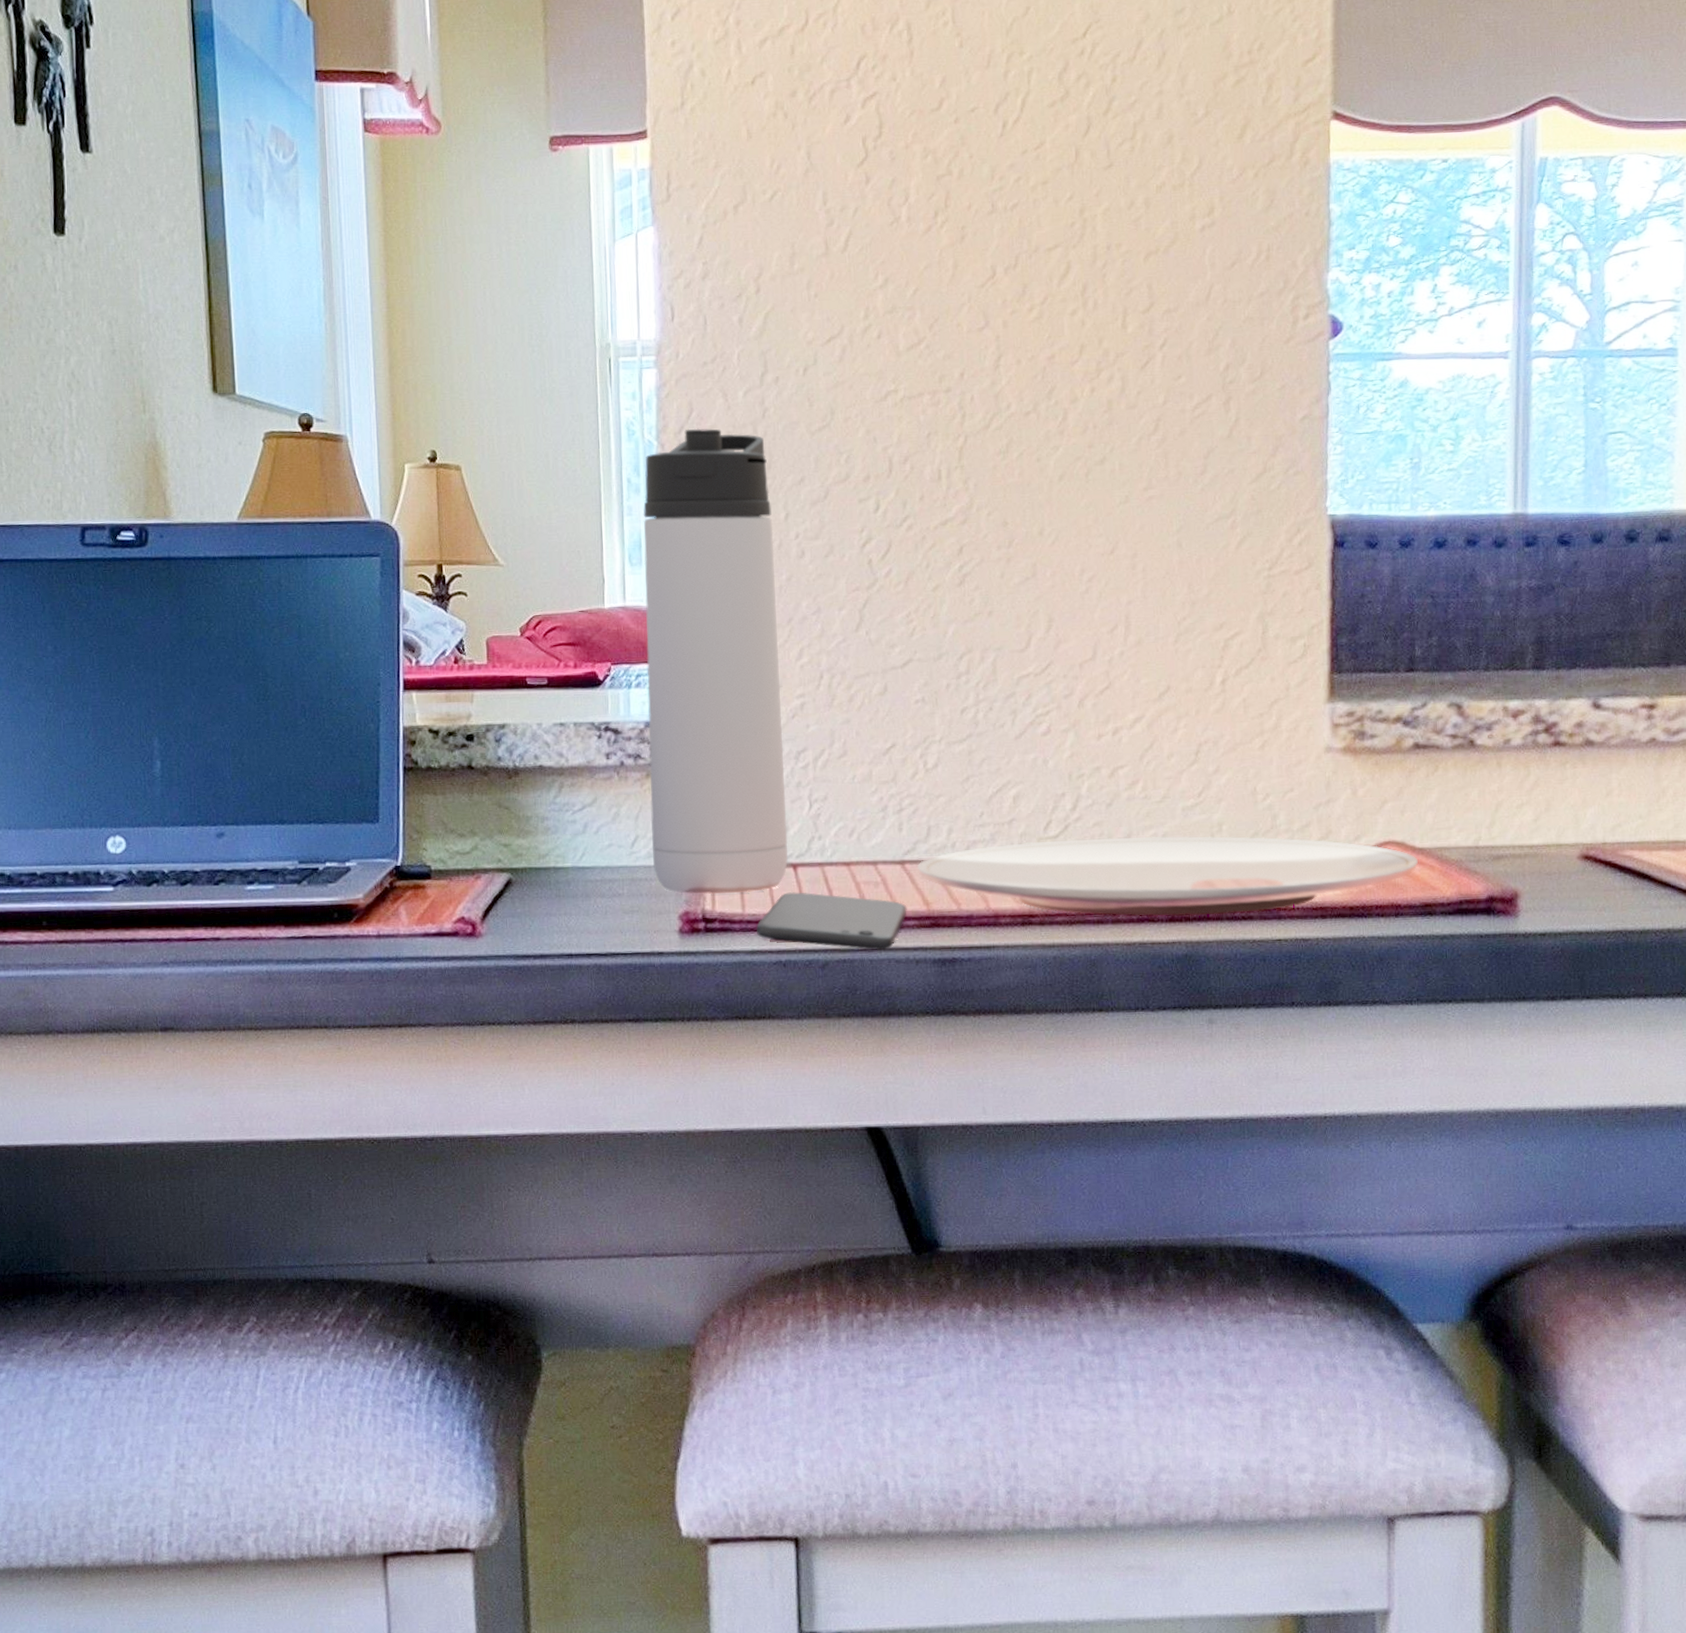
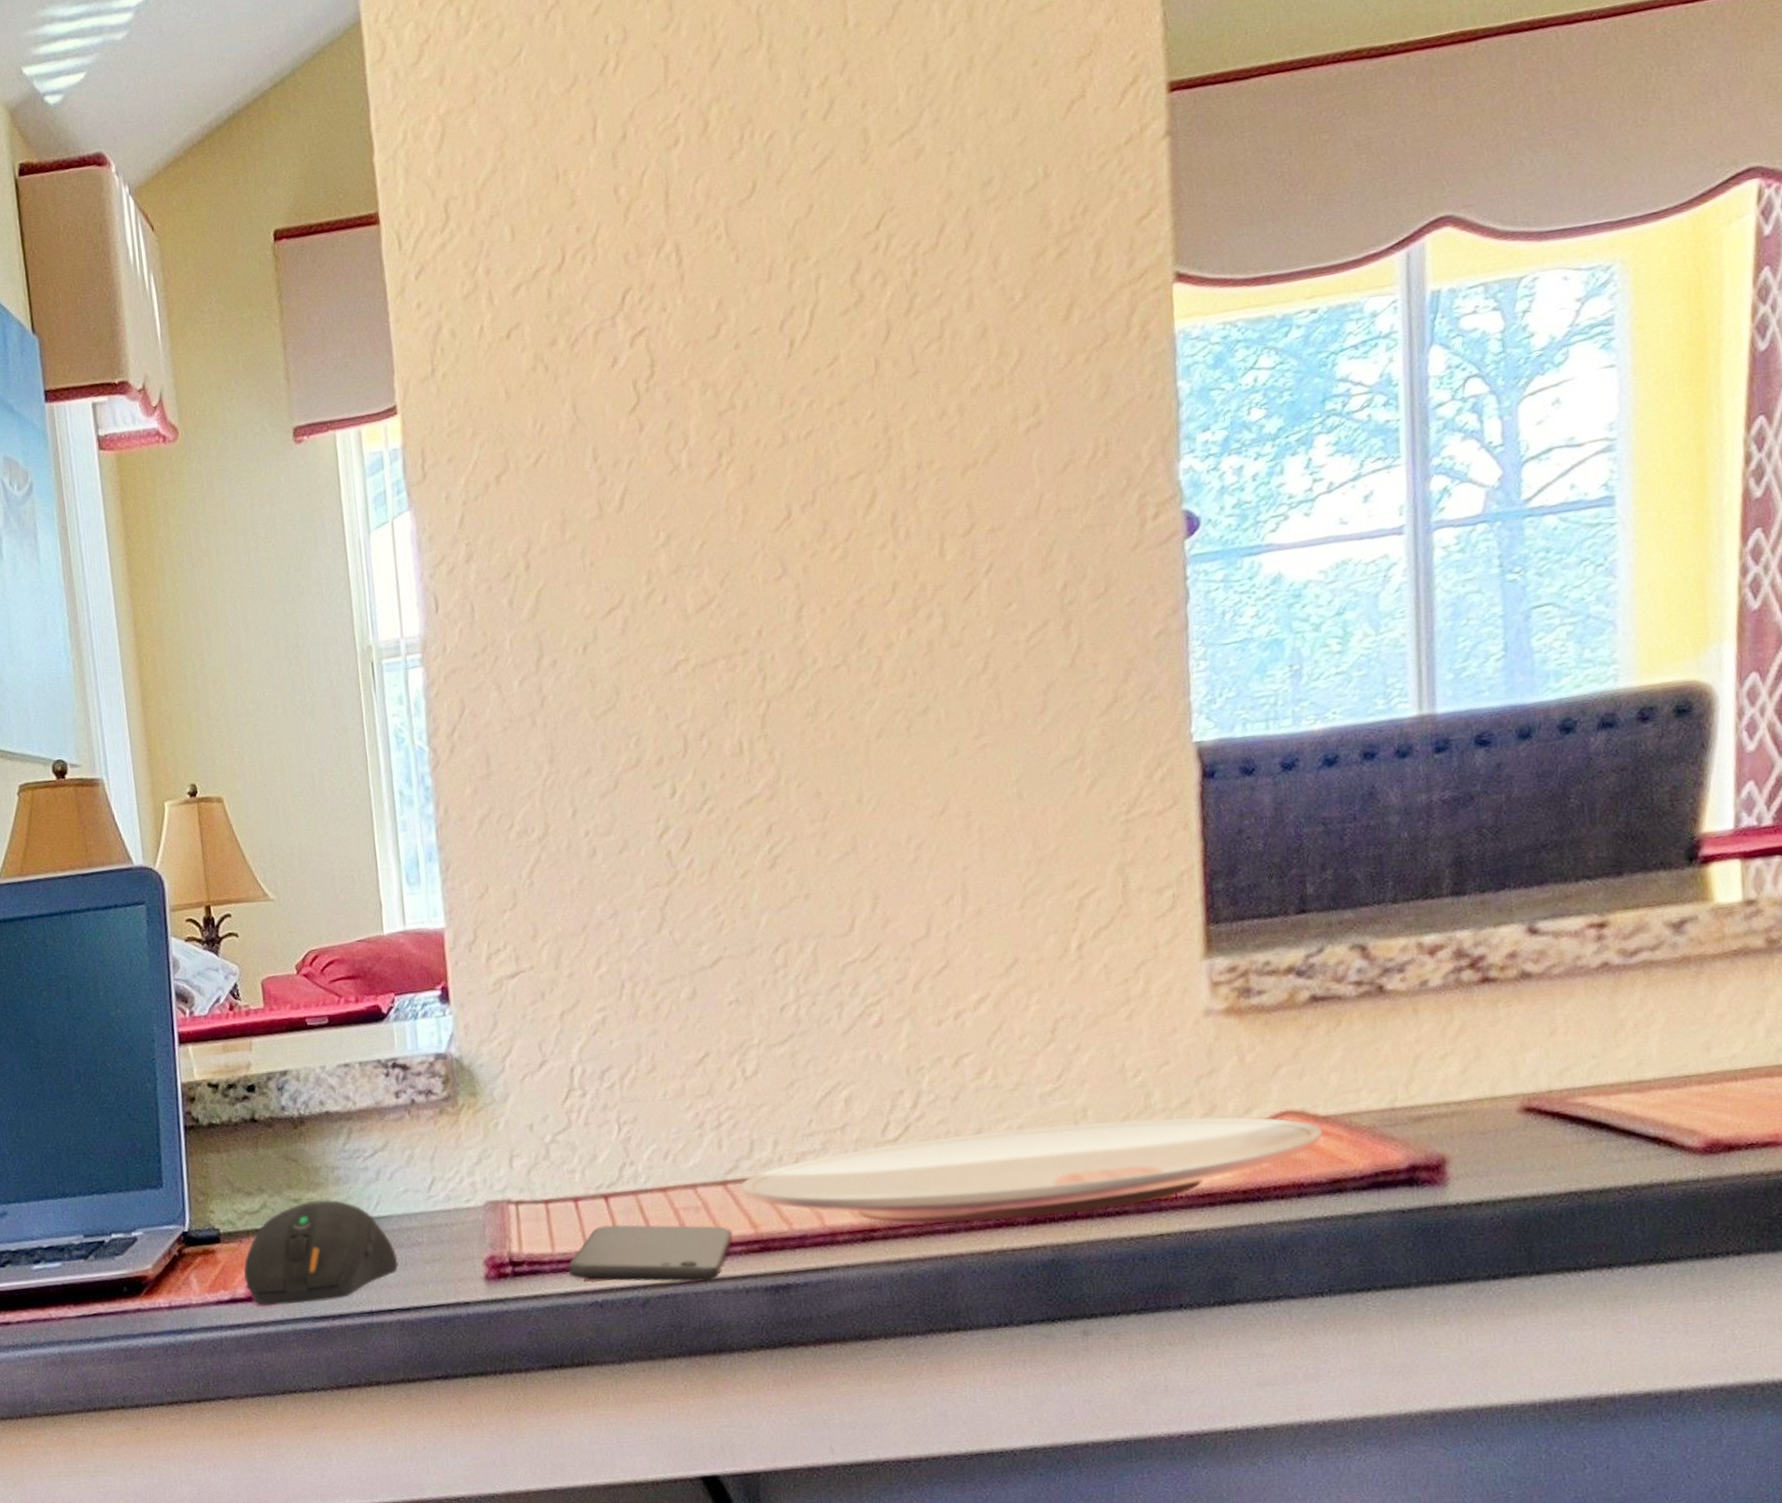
computer mouse: none [451,847,599,942] -> present [243,1199,399,1306]
thermos bottle: present [643,428,788,895] -> none [417,725,598,1236]

